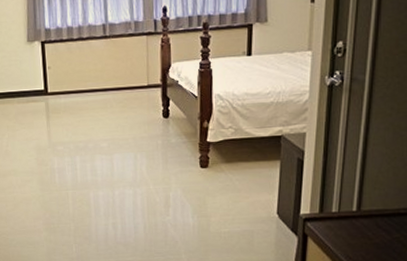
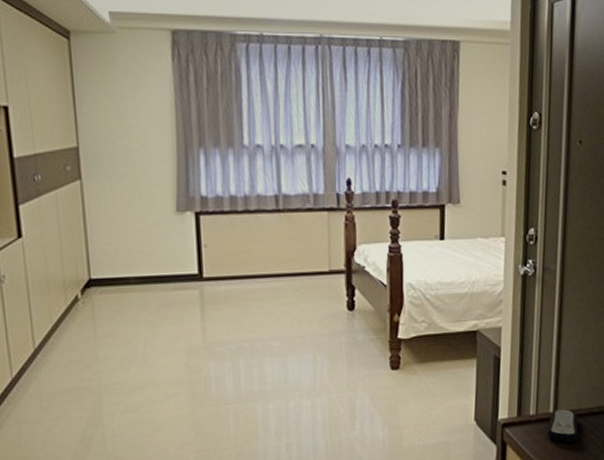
remote control: none [349,208,383,239] -> present [546,408,579,443]

